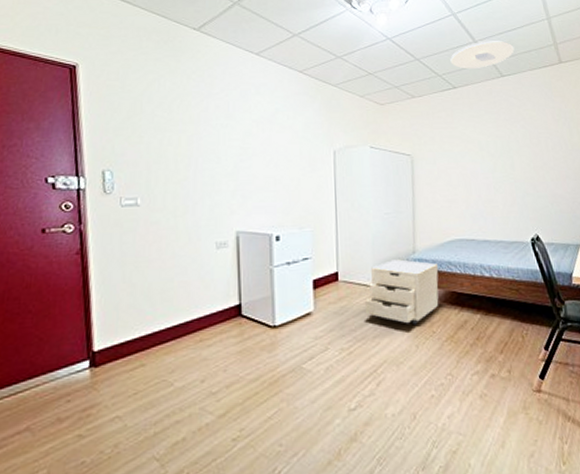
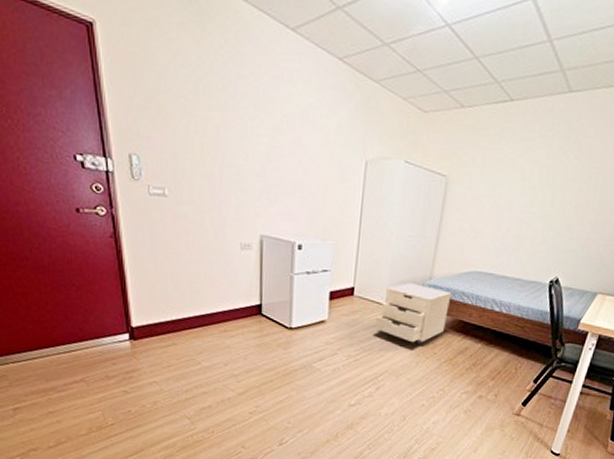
ceiling light: present [450,41,515,68] -> none [514,41,595,78]

